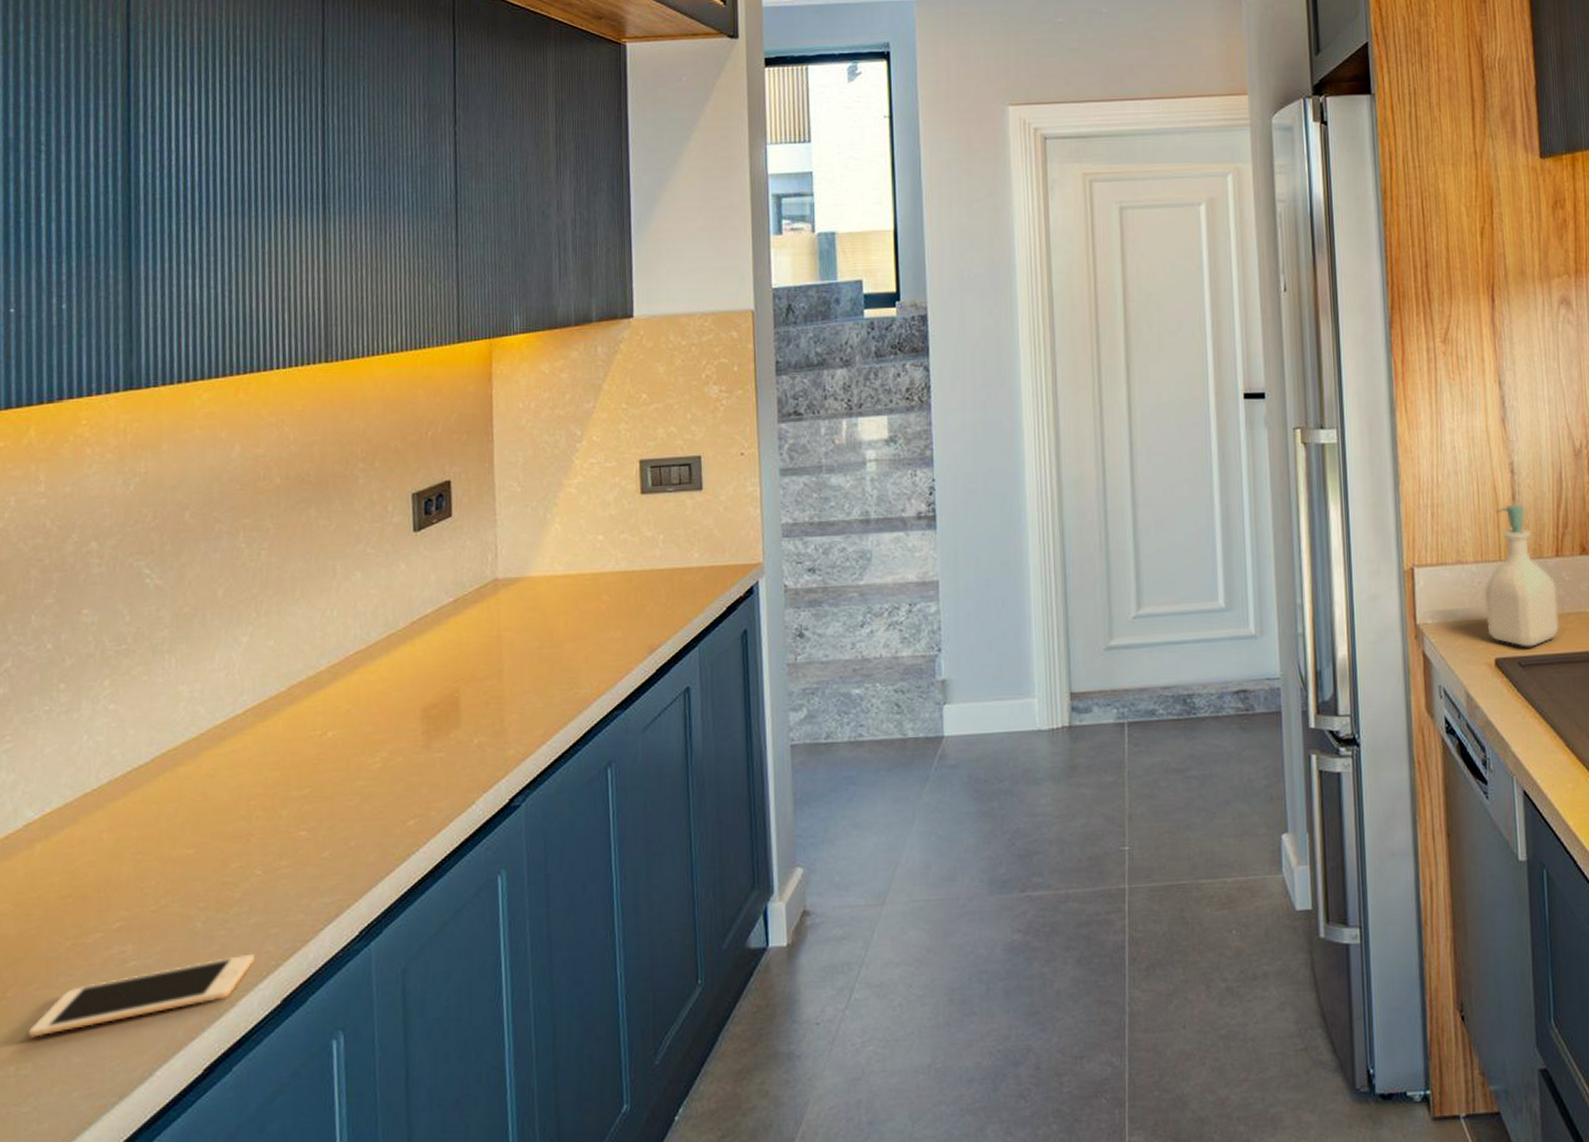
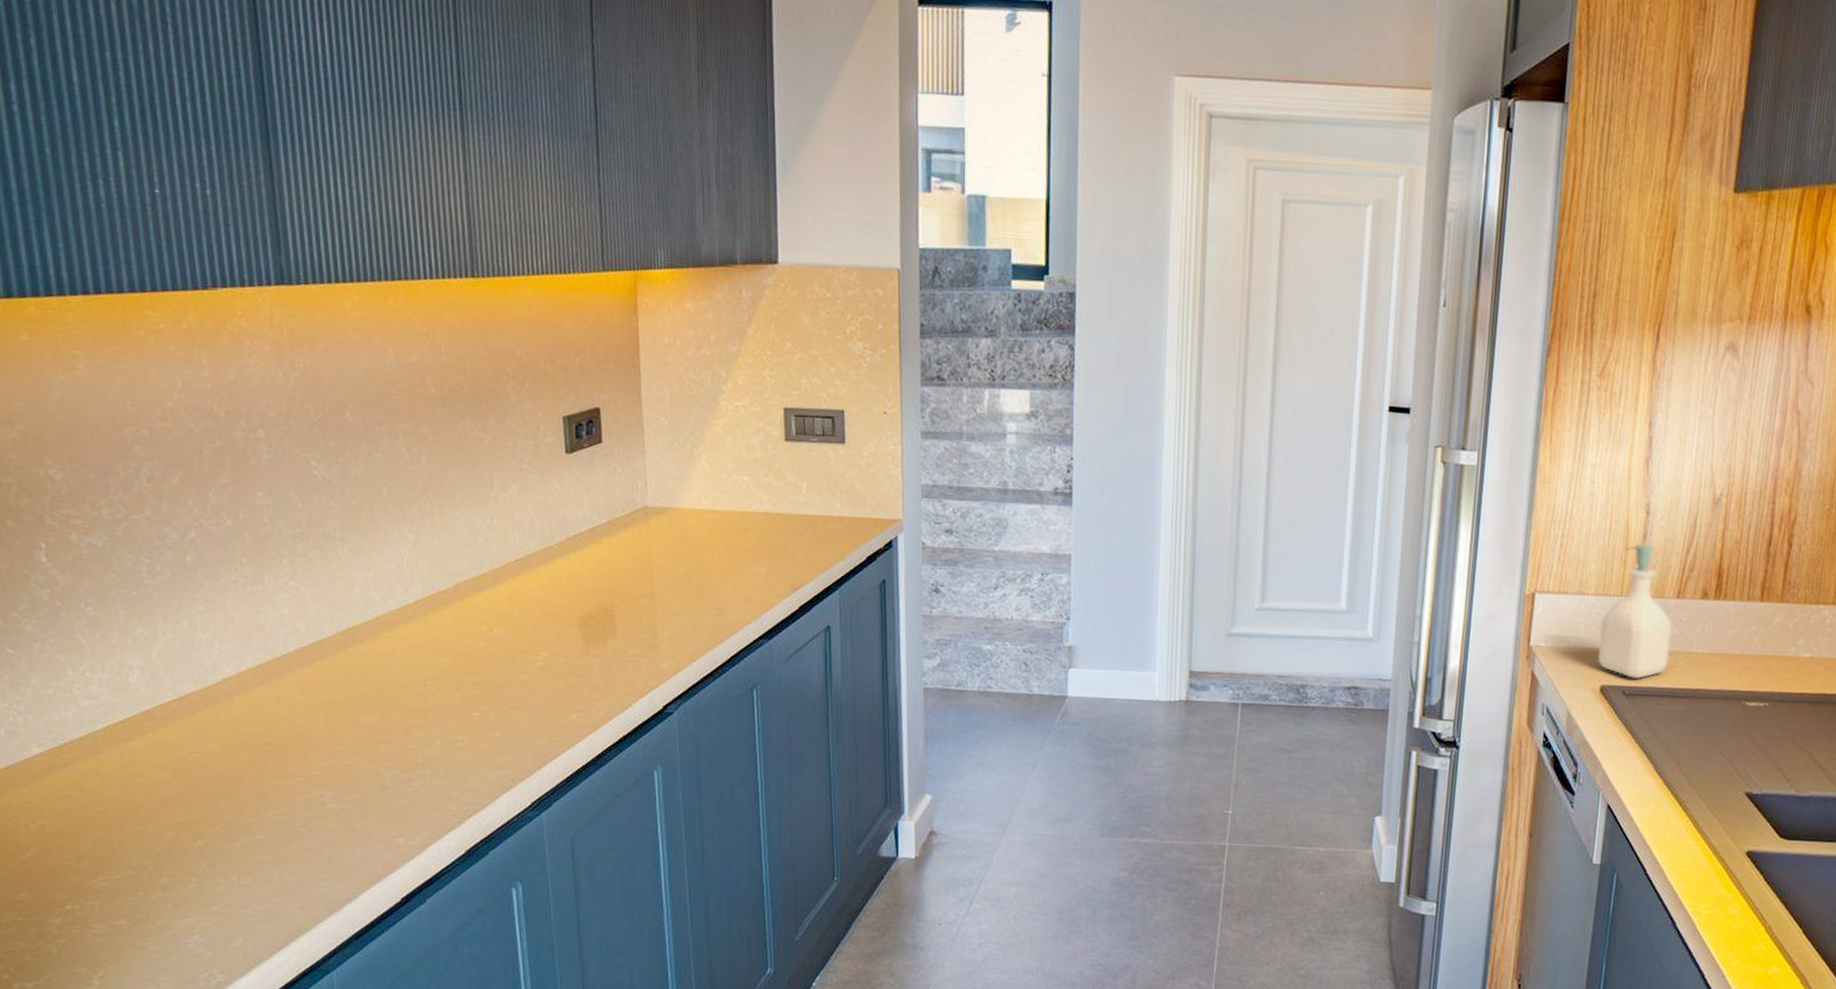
cell phone: present [28,953,254,1038] -> none [246,810,439,856]

